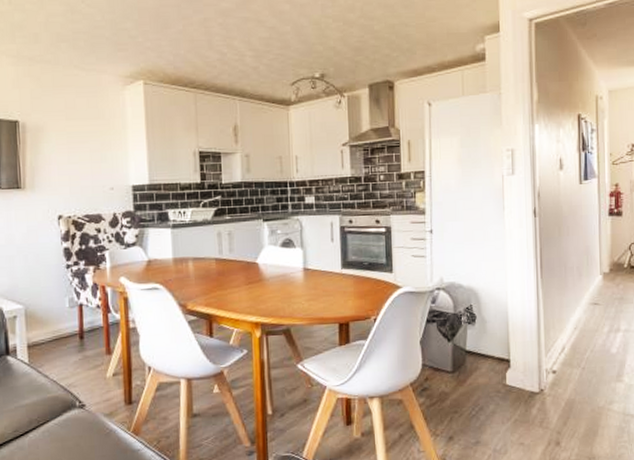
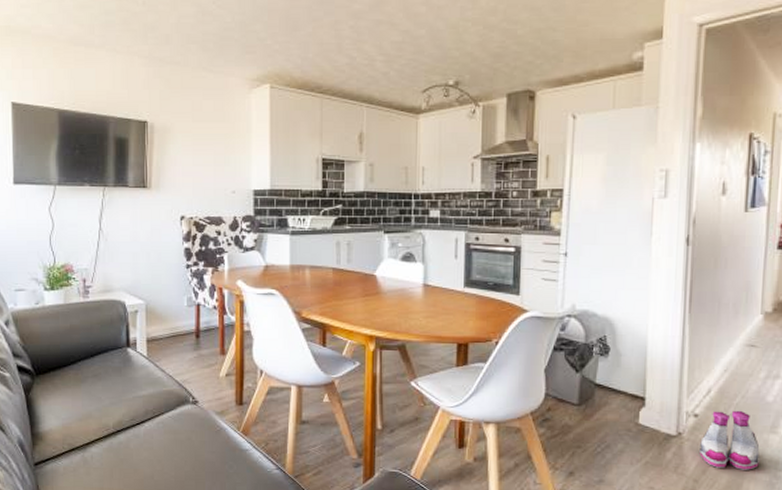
boots: none [560,363,610,419] -> present [699,410,760,470]

